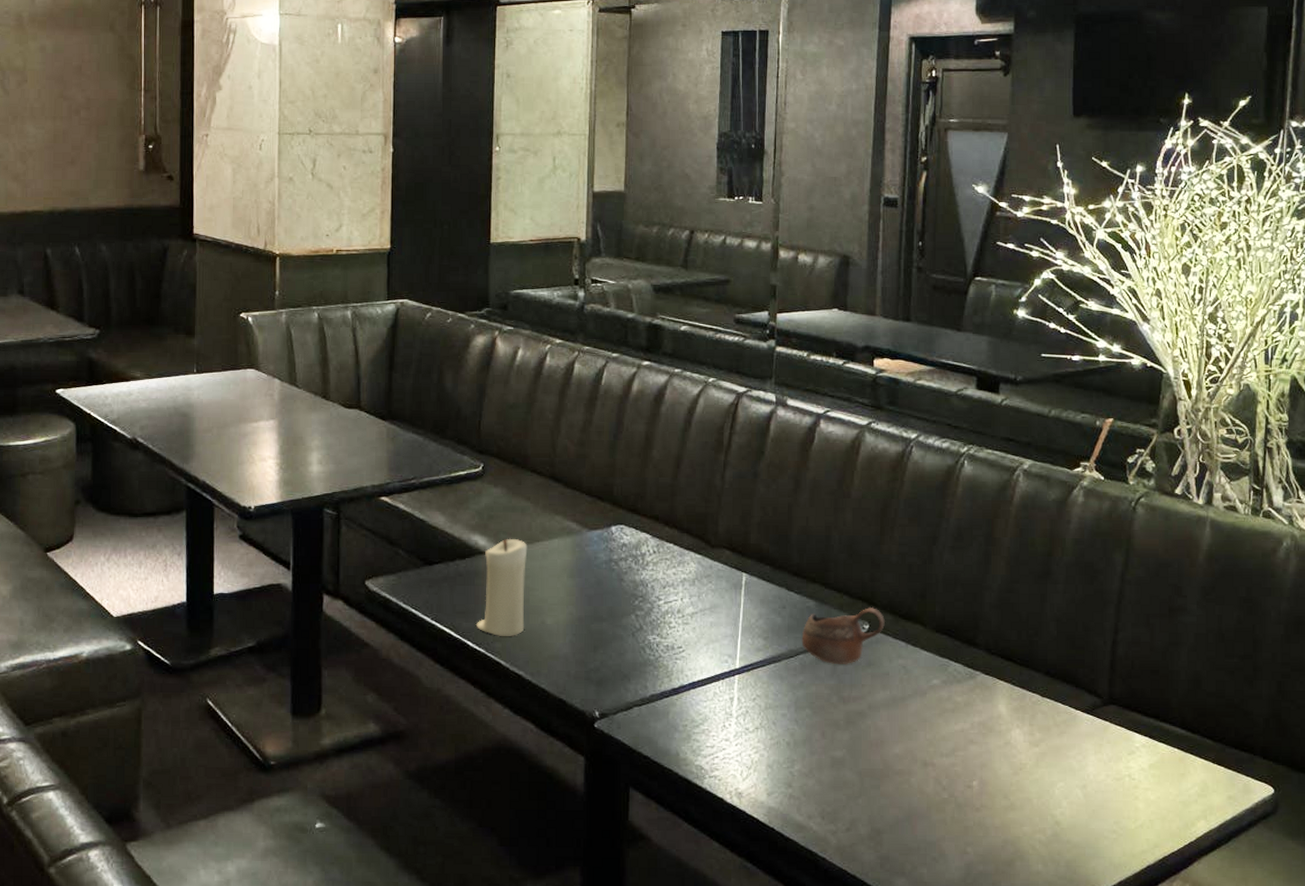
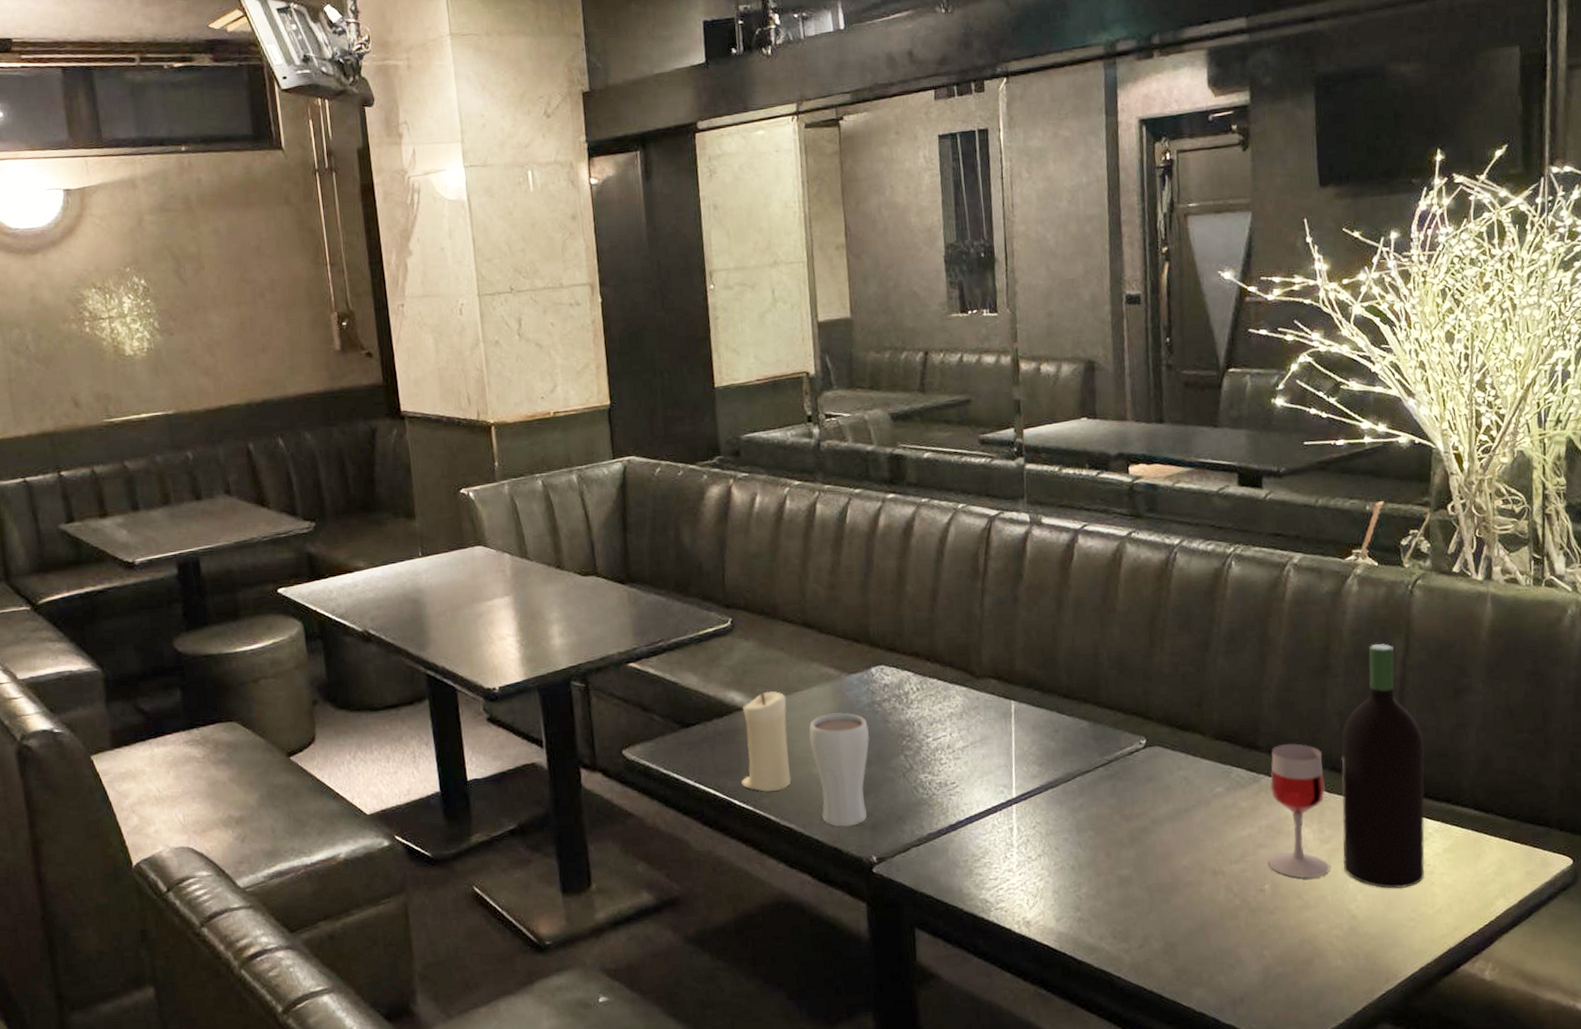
drinking glass: none [546,566,603,679] -> present [809,712,869,827]
cup: present [801,606,885,664] -> none [1077,720,1162,783]
wine bottle: none [978,555,1136,800] -> present [1268,643,1425,889]

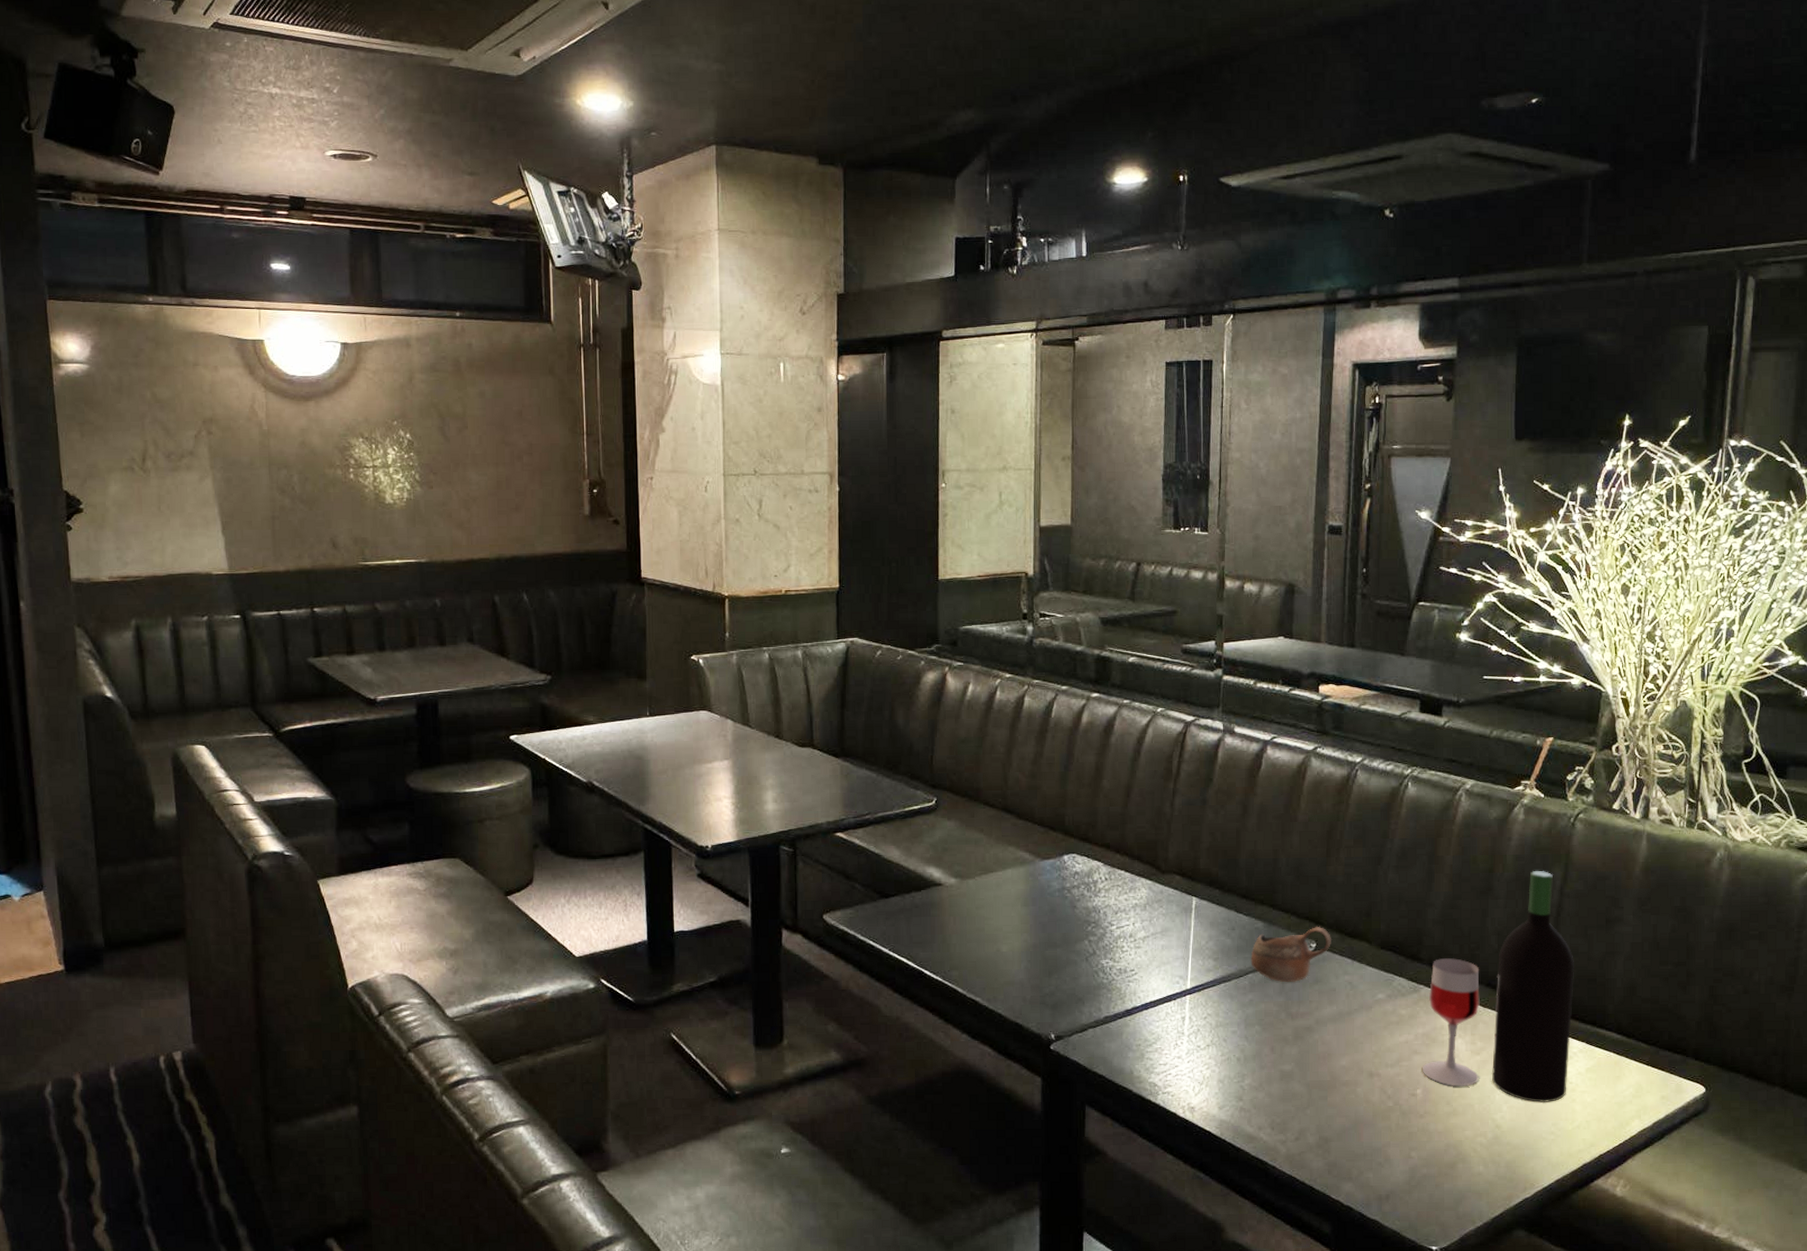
candle: present [740,691,792,792] -> none [932,869,982,965]
drinking glass: present [809,712,869,827] -> none [1000,895,1057,1004]
cup: none [1077,720,1162,783] -> present [1250,926,1331,982]

